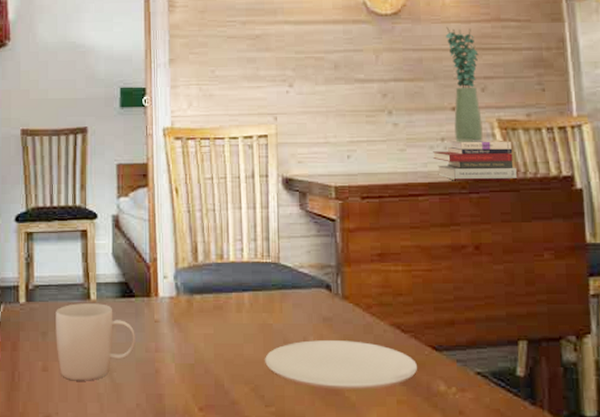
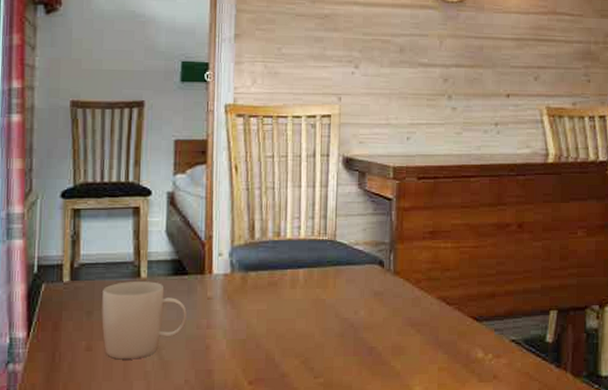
plate: present [265,340,418,390] -> none [316,313,460,360]
books: present [433,140,517,182] -> none [487,125,560,166]
vase: present [445,26,483,141] -> none [505,16,534,127]

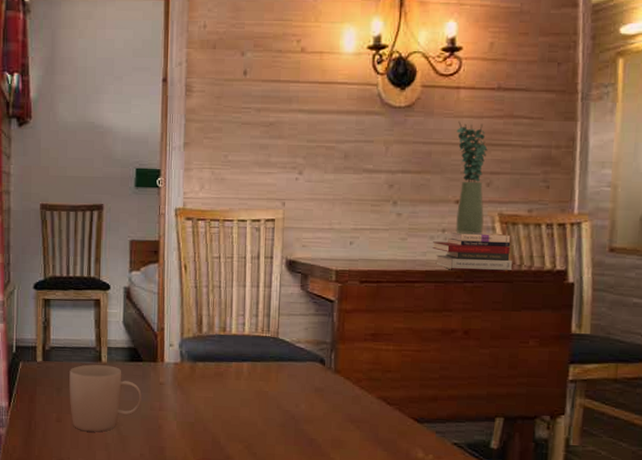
books: none [487,125,560,166] -> present [433,231,512,274]
vase: none [505,16,534,127] -> present [456,121,488,234]

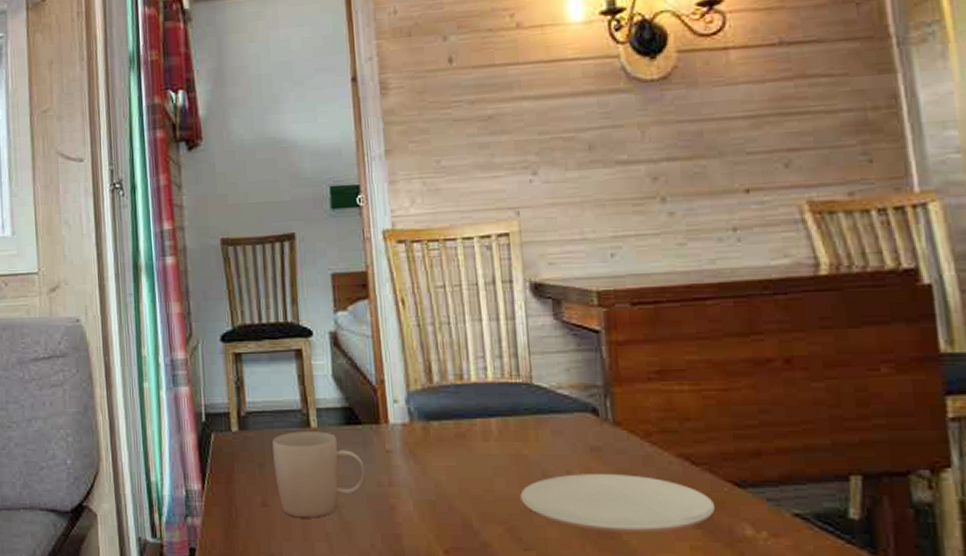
plate: none [259,407,400,453] -> present [520,474,716,533]
books: present [433,231,512,274] -> none [722,226,838,281]
vase: present [456,121,488,234] -> none [732,89,789,231]

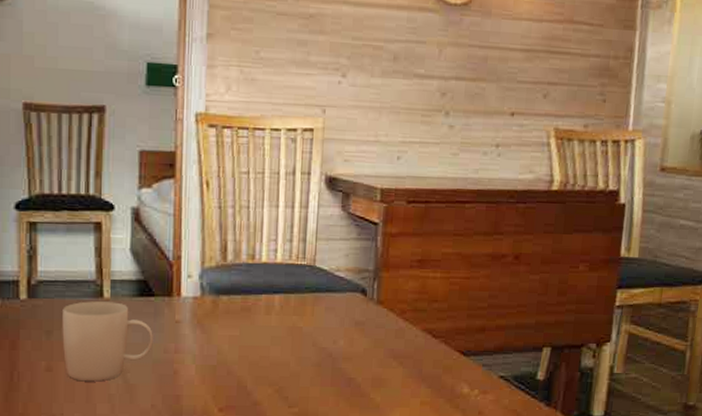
plate: present [520,474,716,533] -> none [291,344,445,392]

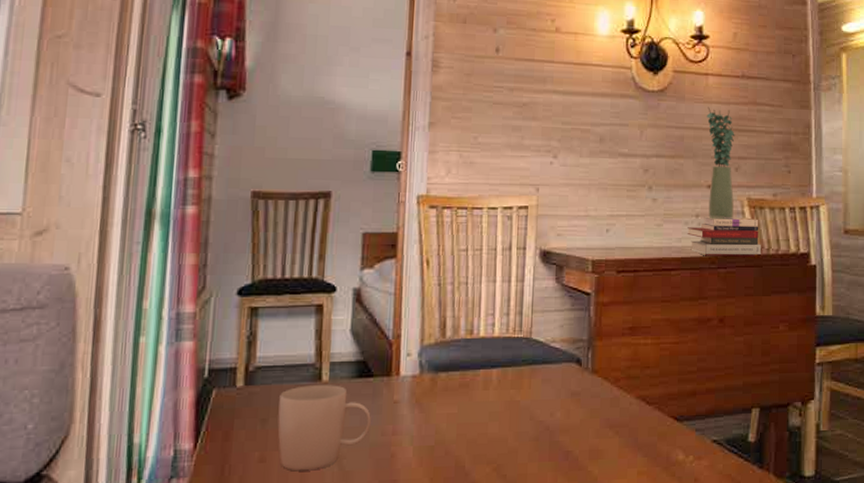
books: none [485,147,566,193] -> present [687,216,761,258]
vase: none [510,23,546,150] -> present [706,106,735,218]

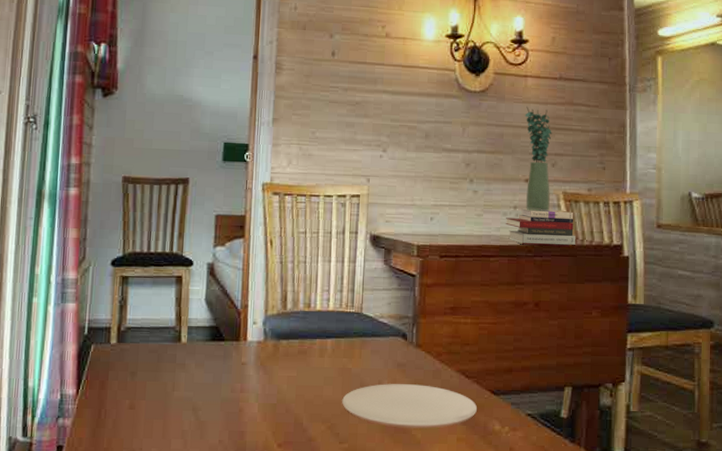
mug: present [277,385,371,471] -> none [144,345,222,419]
plate: none [509,414,660,465] -> present [342,384,478,429]

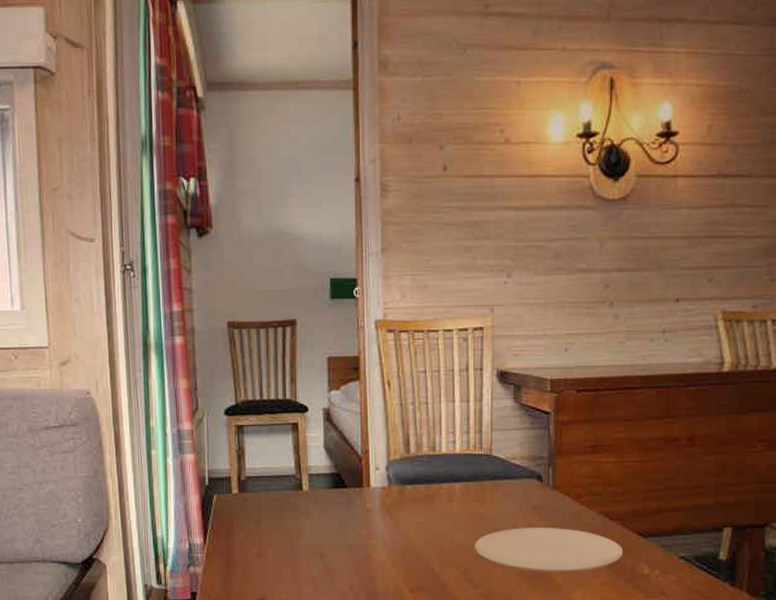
books: present [506,208,575,248] -> none [653,332,737,375]
vase: present [525,106,552,211] -> none [675,212,708,334]

